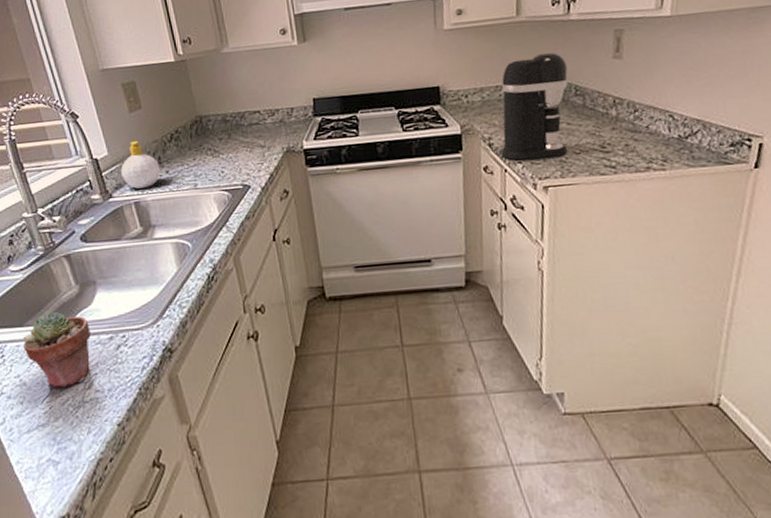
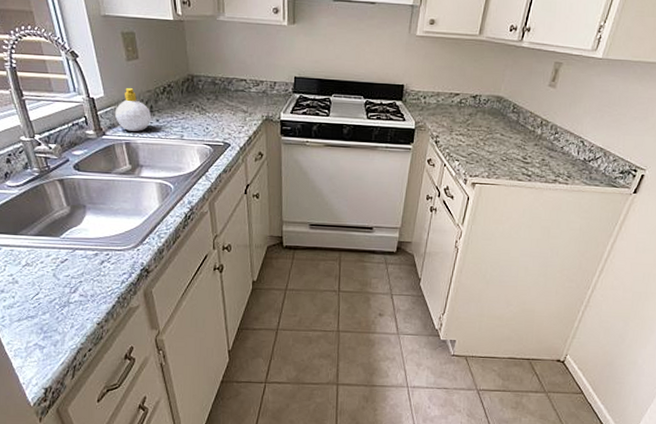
potted succulent: present [23,312,91,389] -> none [17,225,78,290]
coffee maker: present [501,52,569,161] -> none [444,71,512,160]

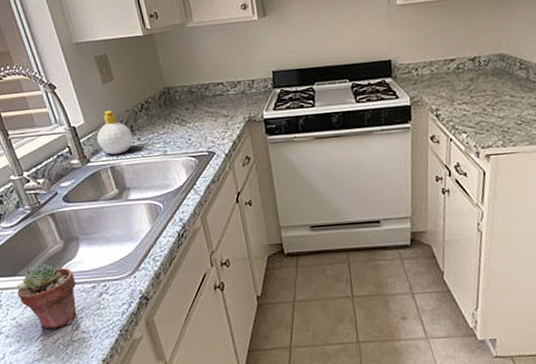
potted succulent: none [17,225,78,290] -> present [17,263,77,330]

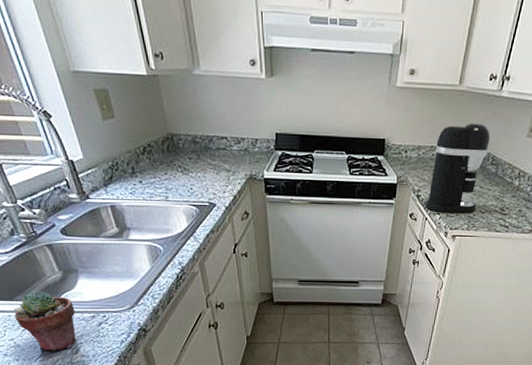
soap bottle: present [97,111,133,155] -> none [97,149,135,194]
coffee maker: none [447,27,514,131] -> present [425,122,491,213]

